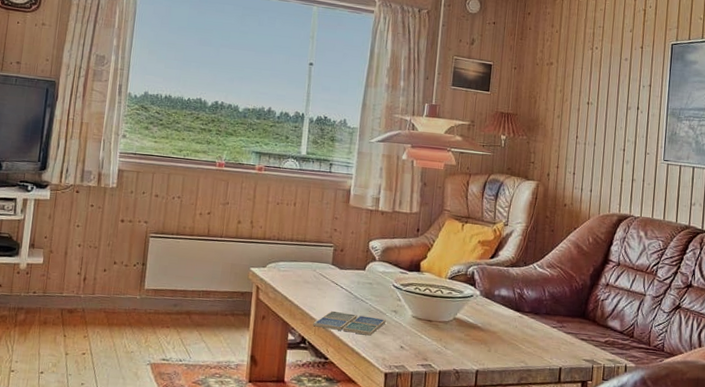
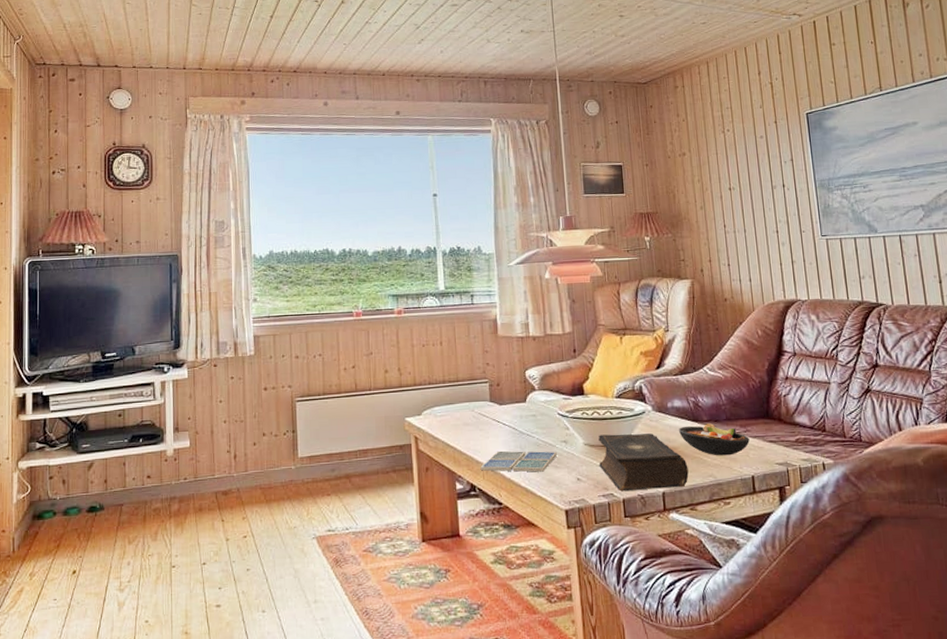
book: none [423,310,504,368] -> present [598,433,689,491]
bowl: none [501,314,563,347] -> present [679,423,750,456]

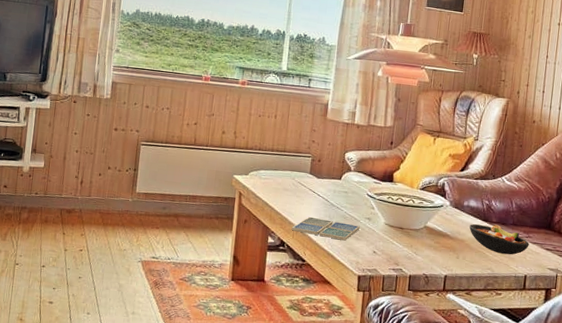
book: present [598,433,689,491] -> none [394,218,471,274]

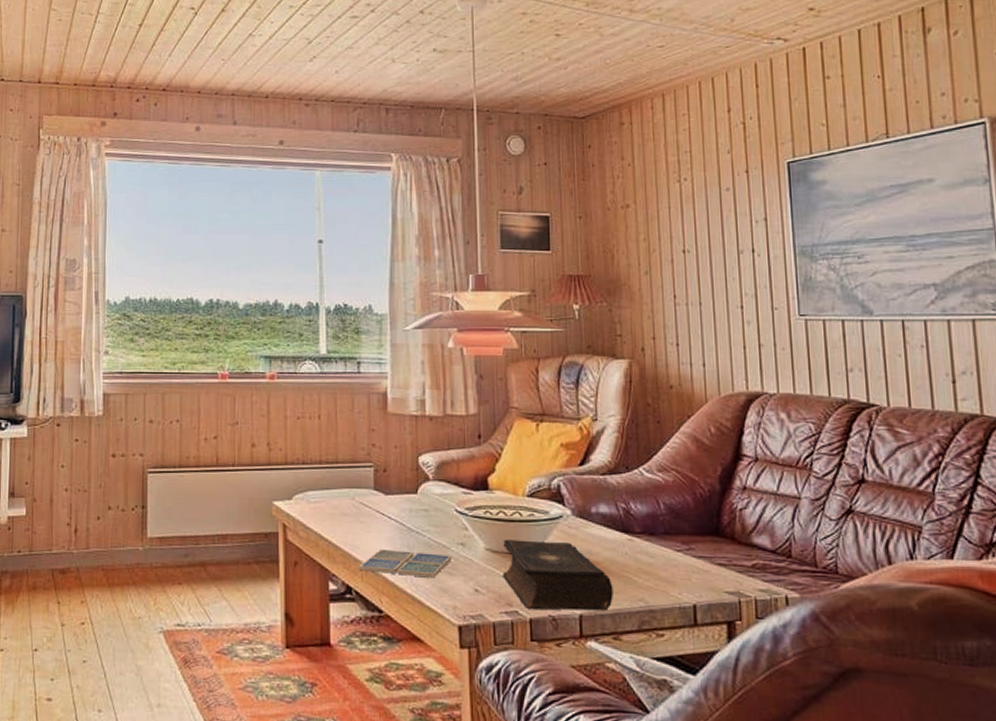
book: none [394,218,471,274] -> present [503,539,613,611]
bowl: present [469,224,529,255] -> none [604,536,693,578]

